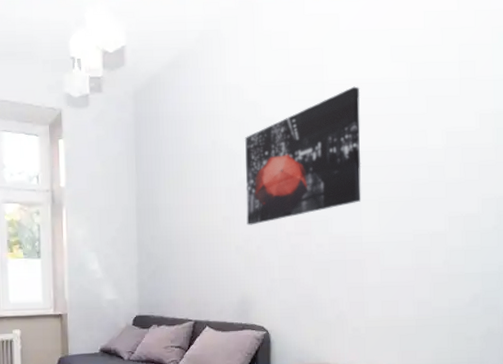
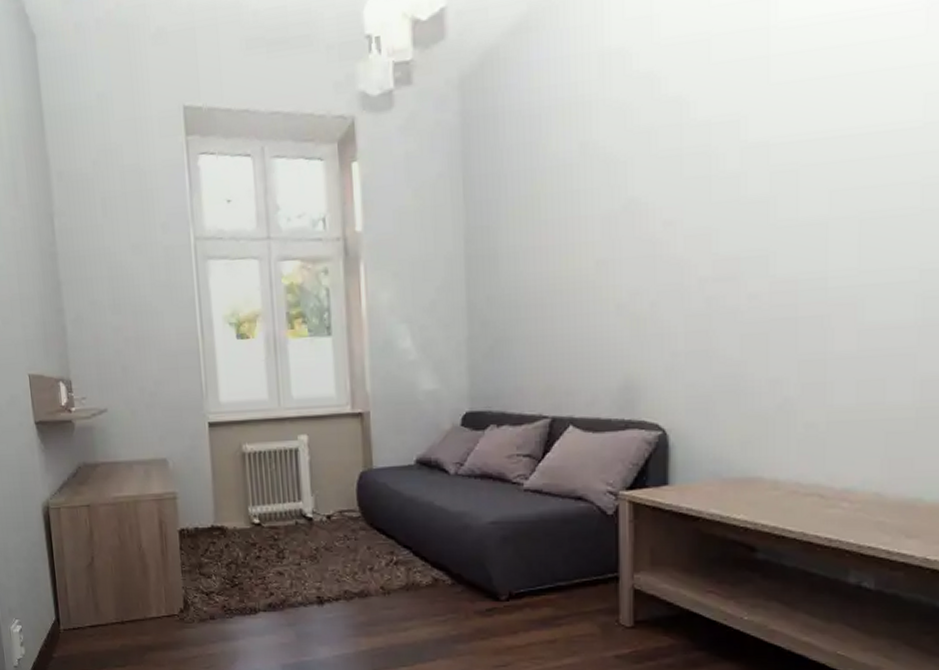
wall art: present [244,86,361,225] -> none [632,27,835,271]

